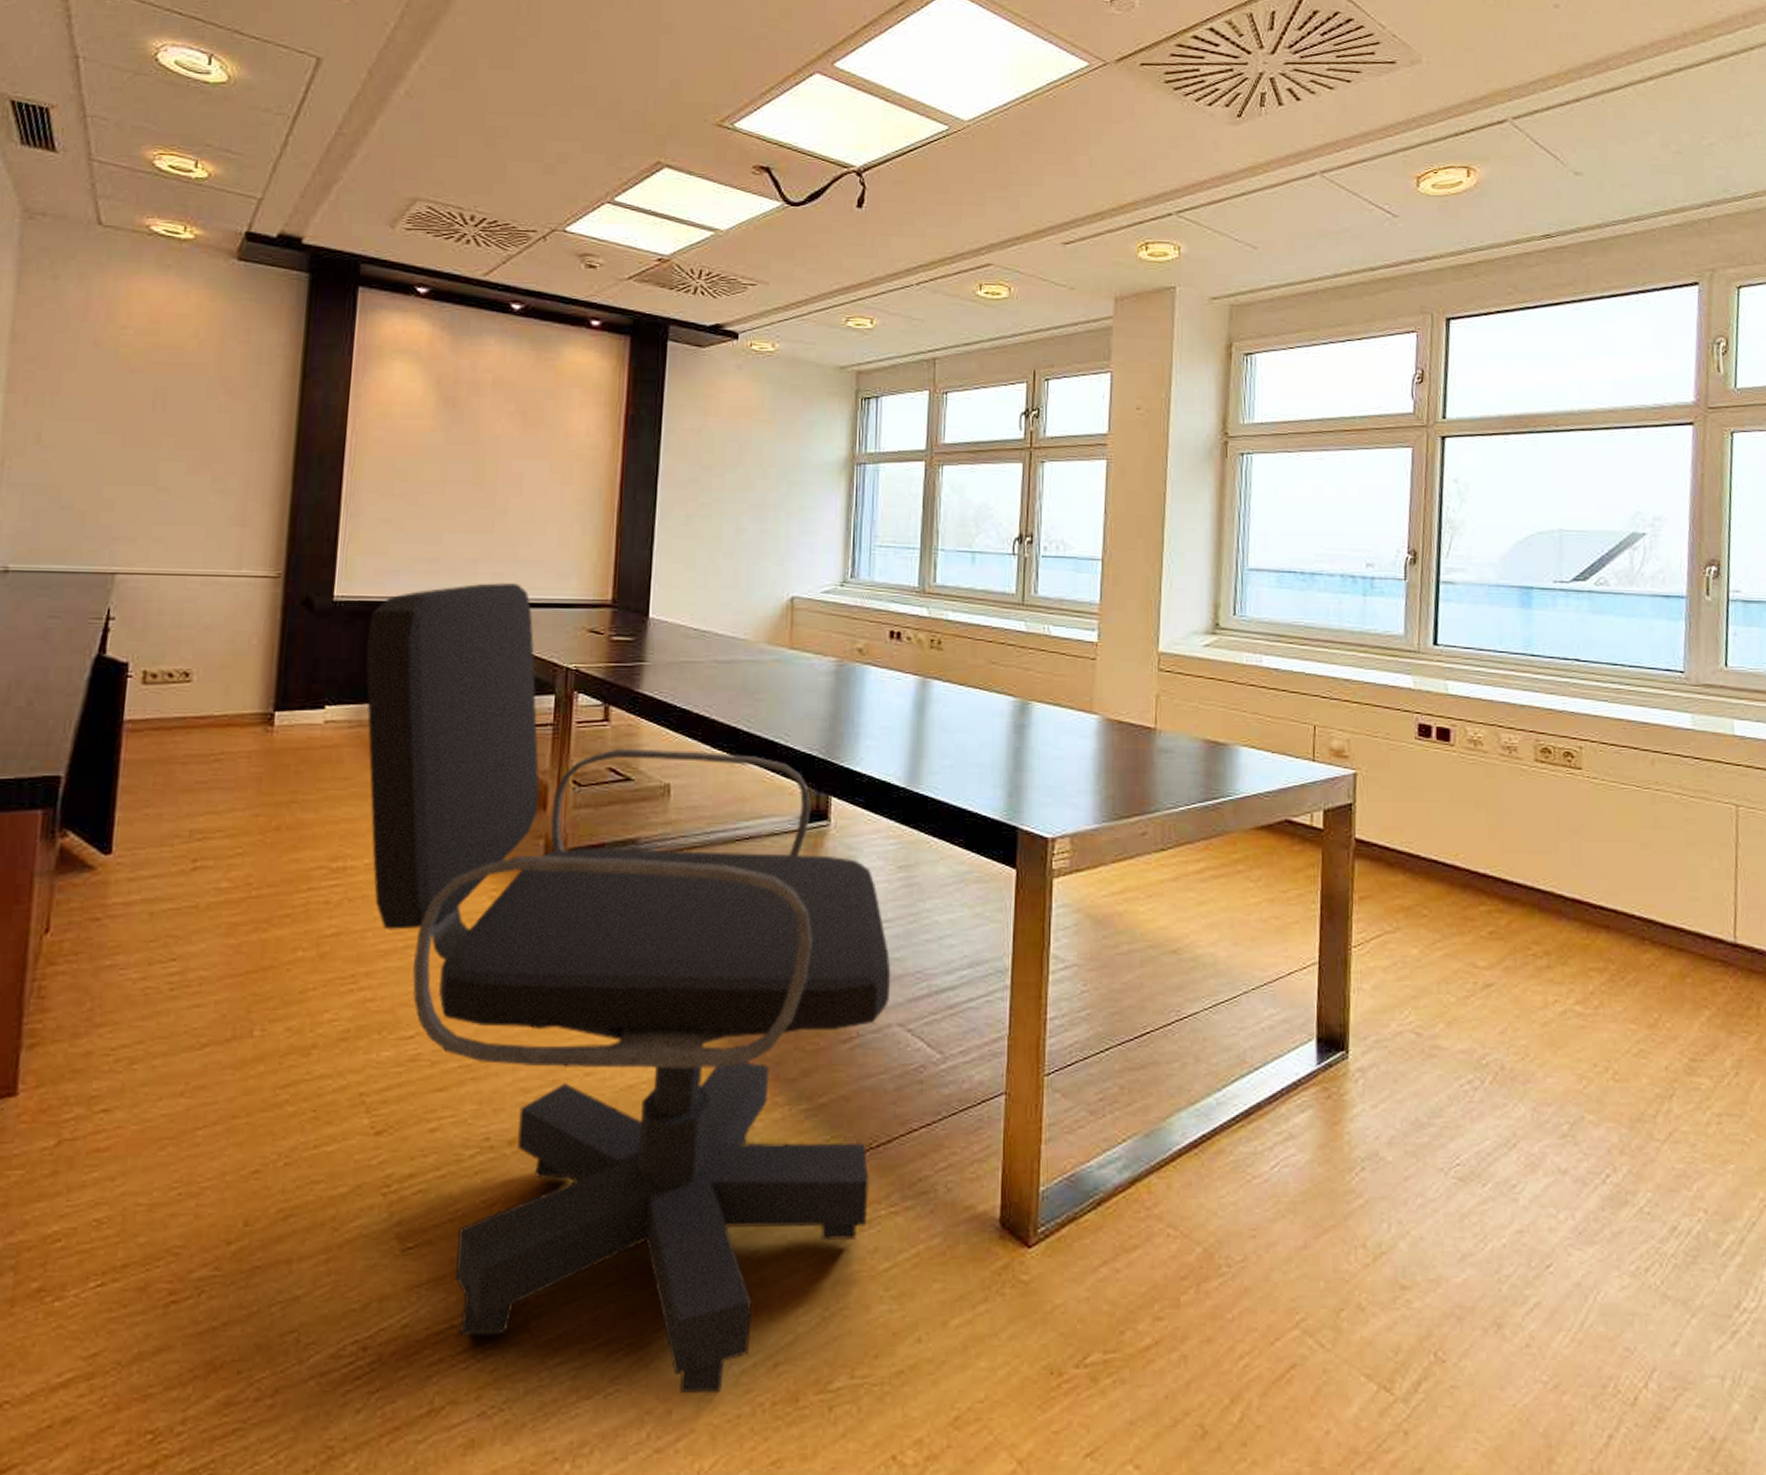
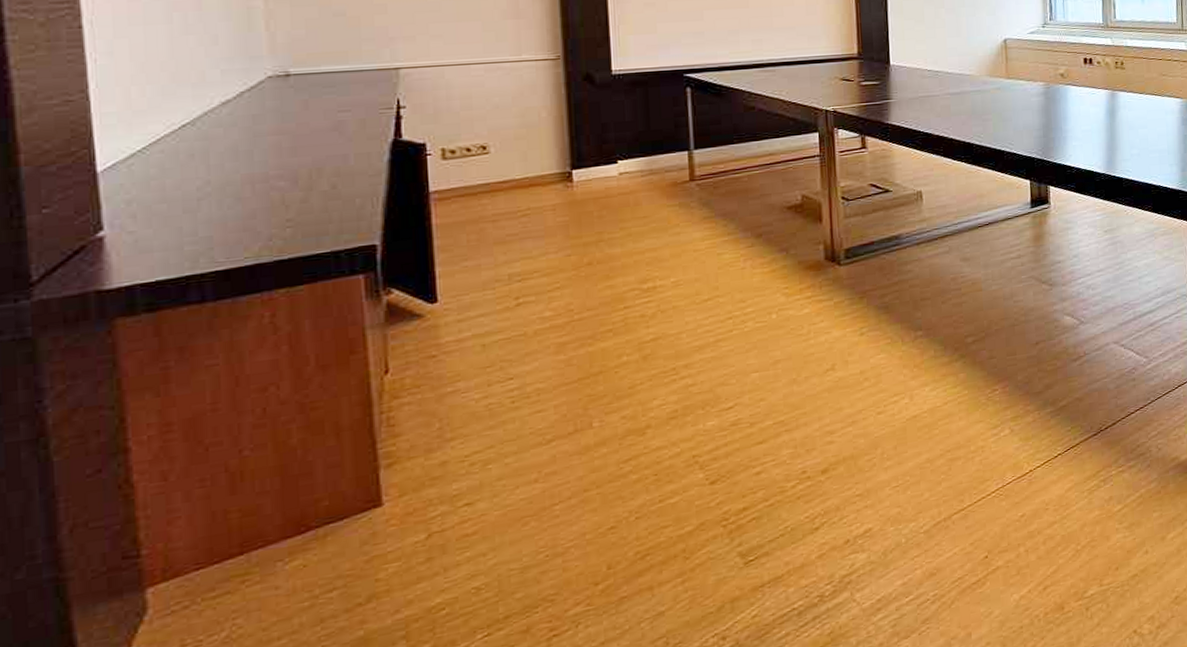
office chair: present [366,583,891,1395] -> none [647,47,1106,621]

